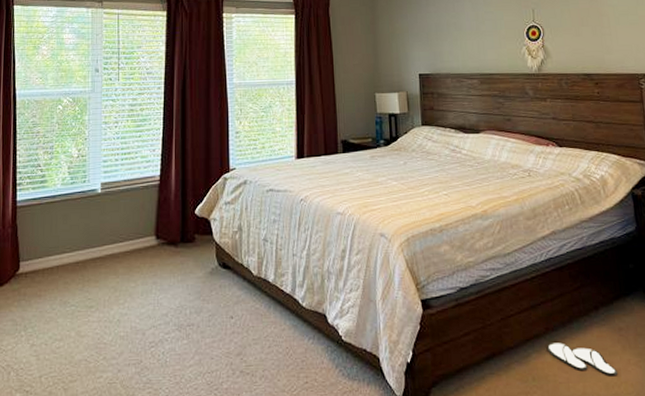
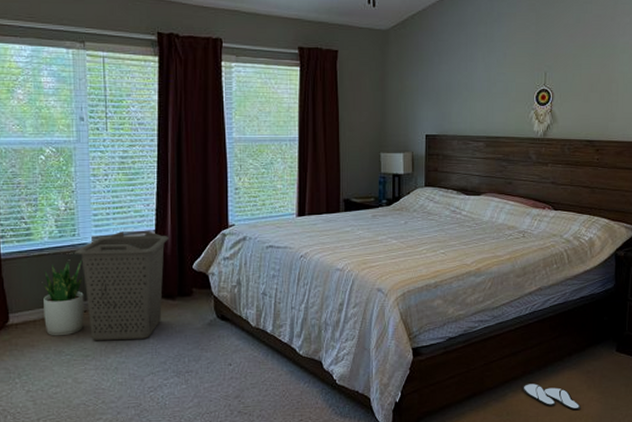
planter: none [52,207,91,286] -> present [43,260,84,336]
laundry basket: none [84,176,174,291] -> present [74,231,170,341]

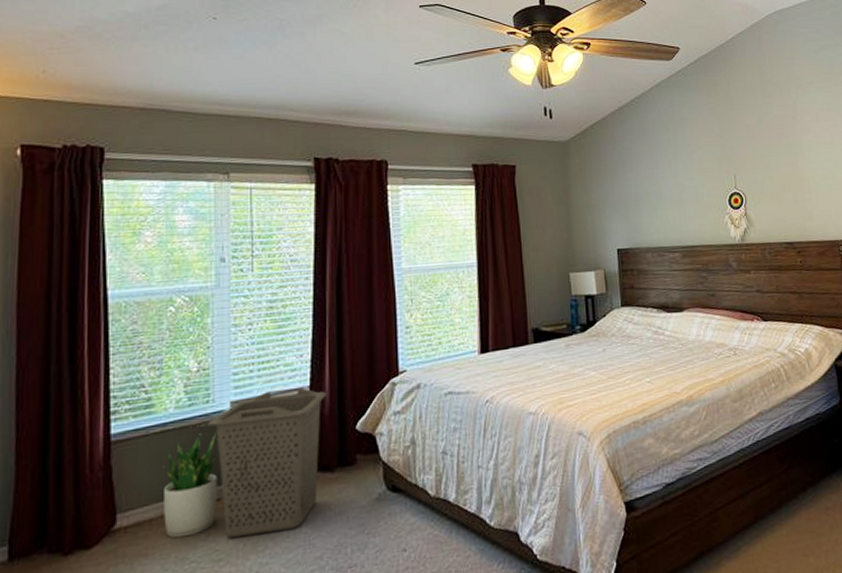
slippers: present [523,384,581,411] -> none [757,530,826,560]

